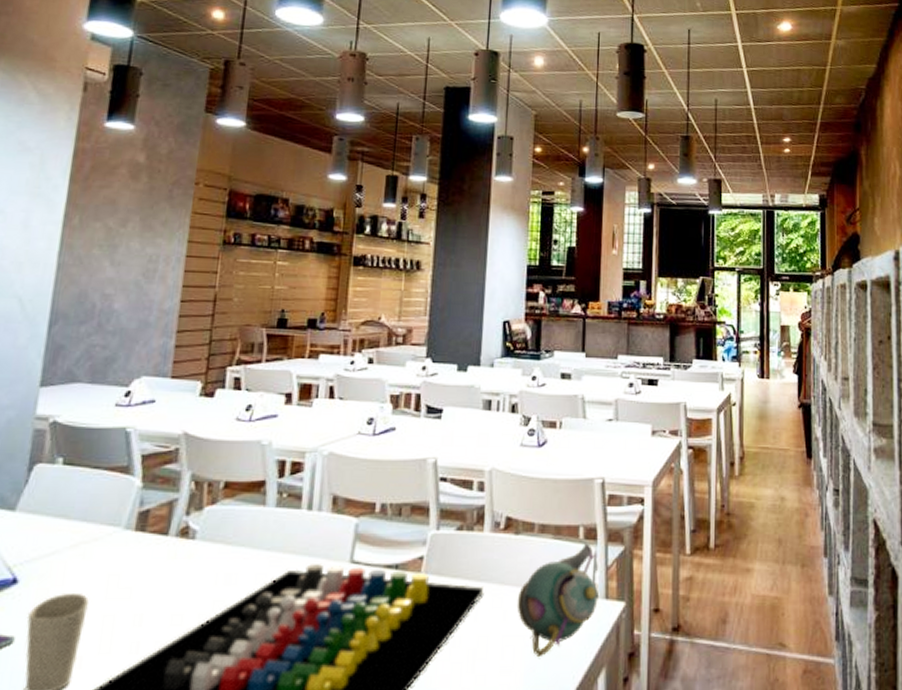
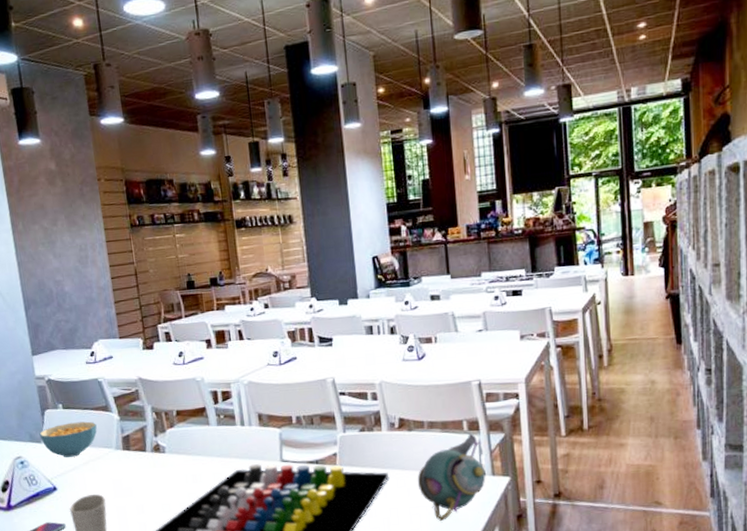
cereal bowl: none [15,485,106,535] -> present [39,421,97,457]

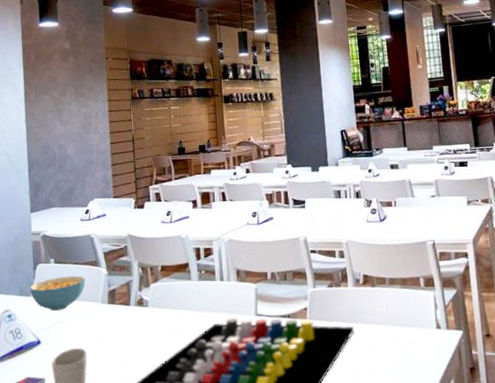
teapot: present [417,433,486,521] -> none [380,289,441,374]

